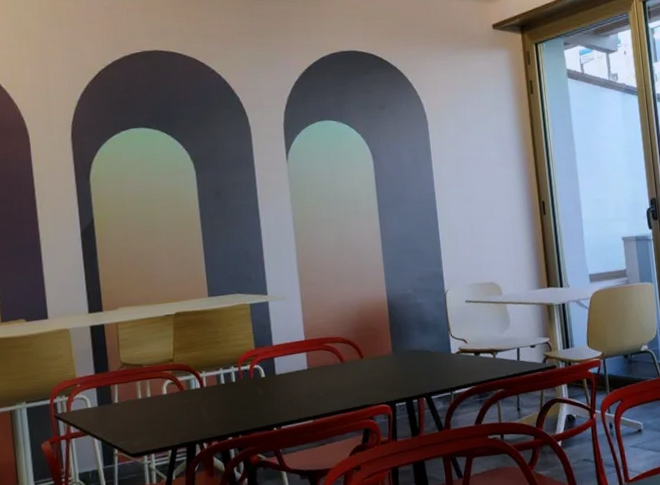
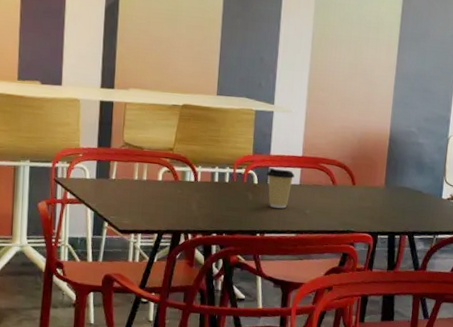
coffee cup: none [272,356,301,398] -> present [266,168,295,209]

